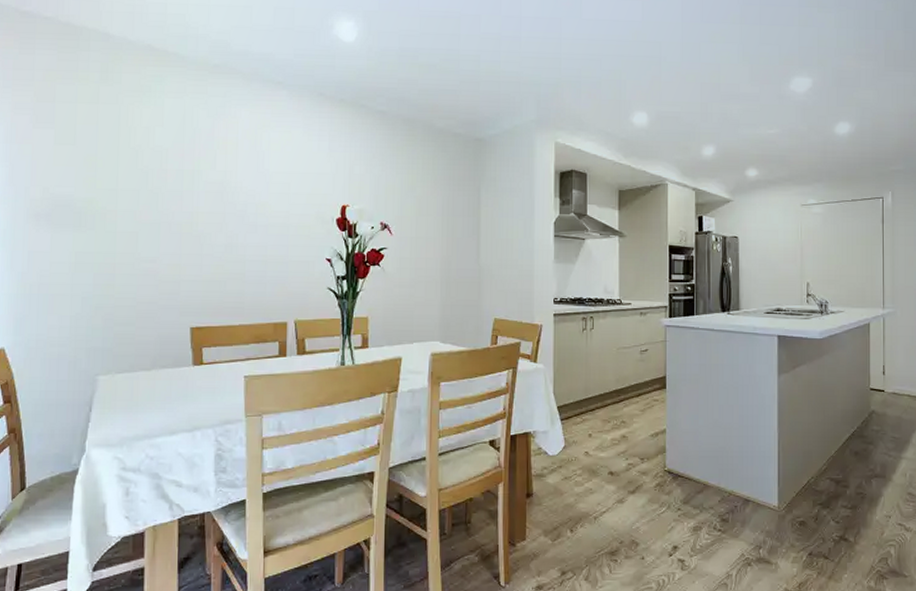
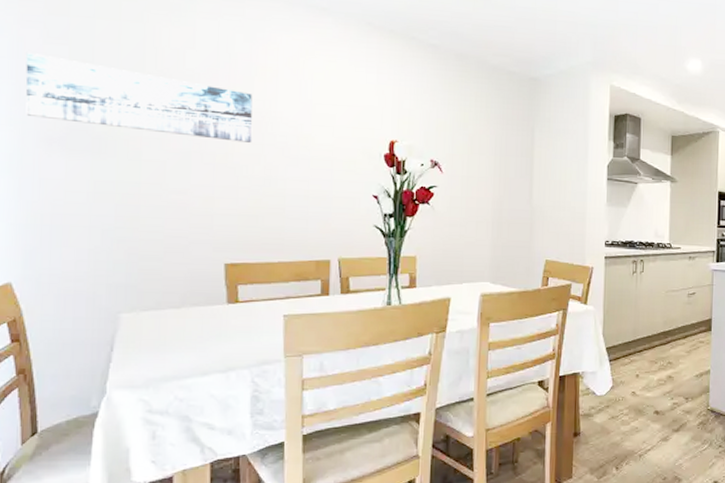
wall art: none [17,136,215,212] -> present [25,51,253,143]

